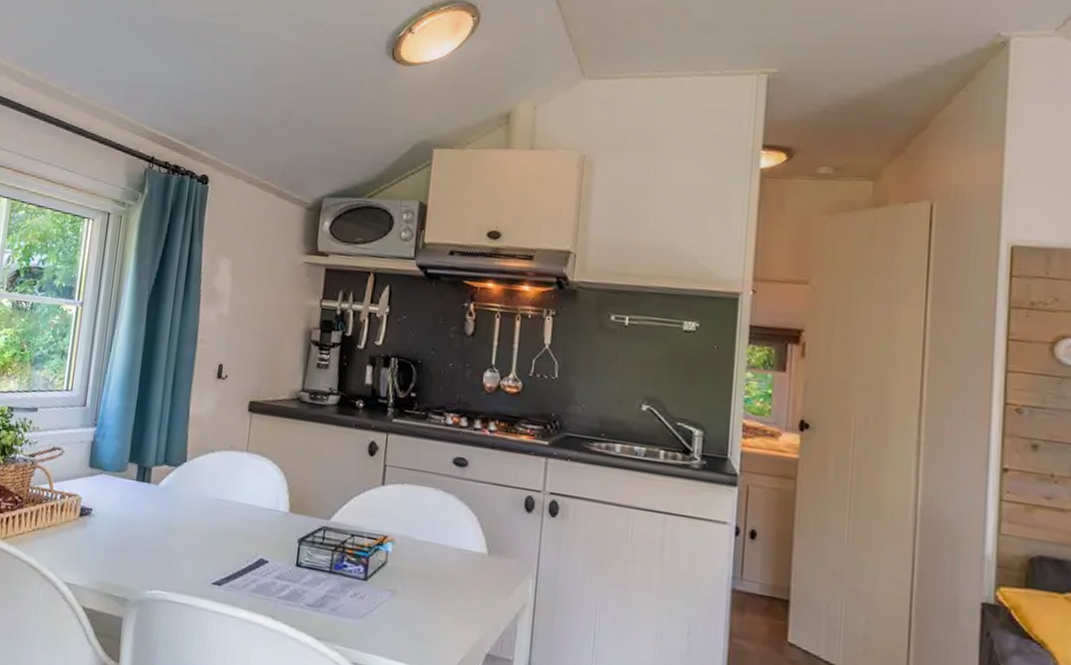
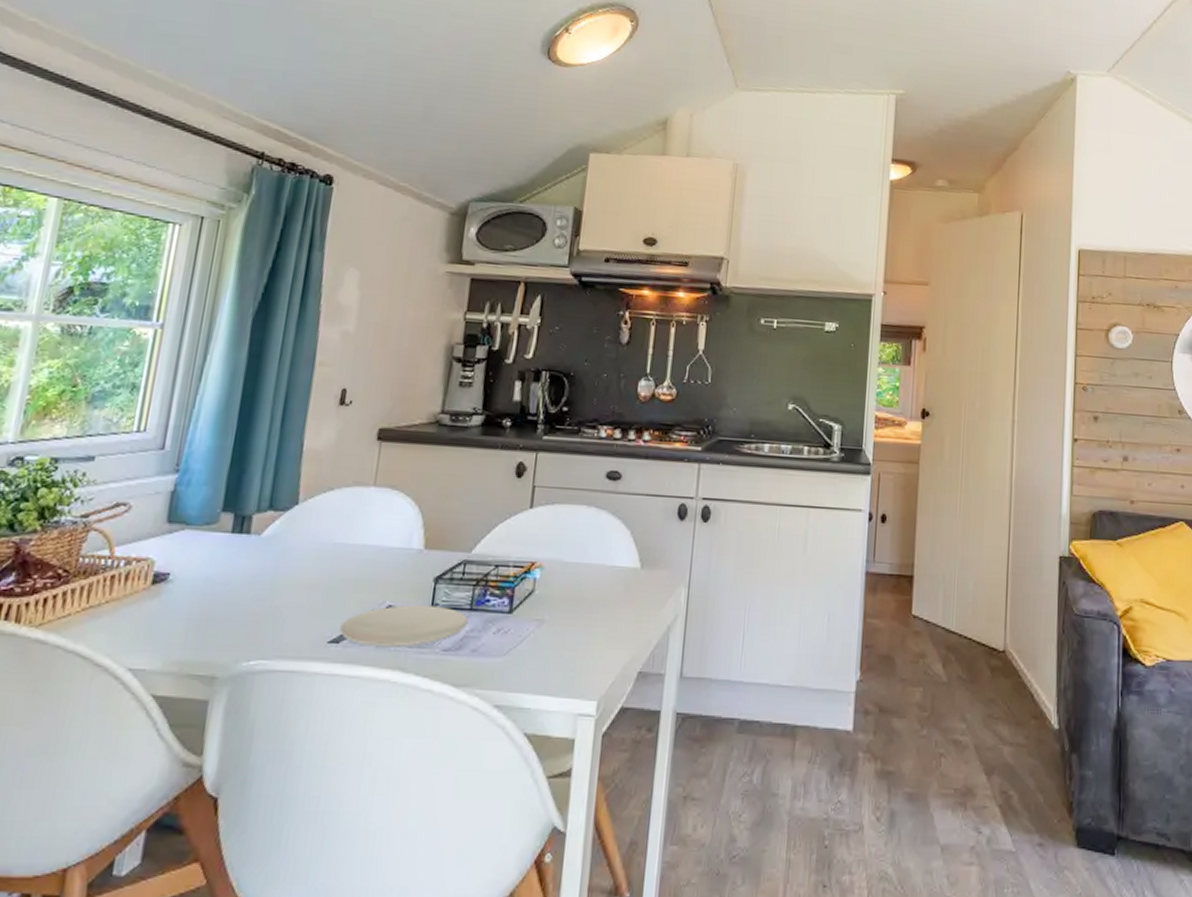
plate: none [221,559,329,599] -> present [339,604,469,648]

